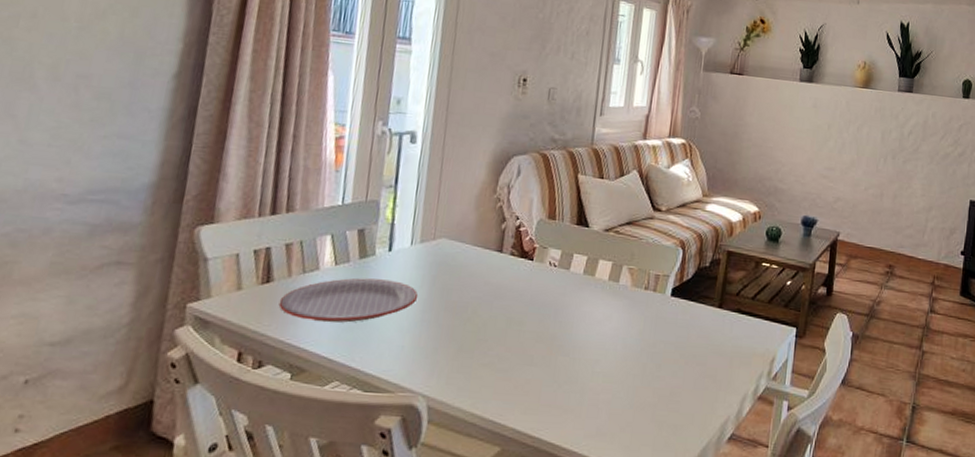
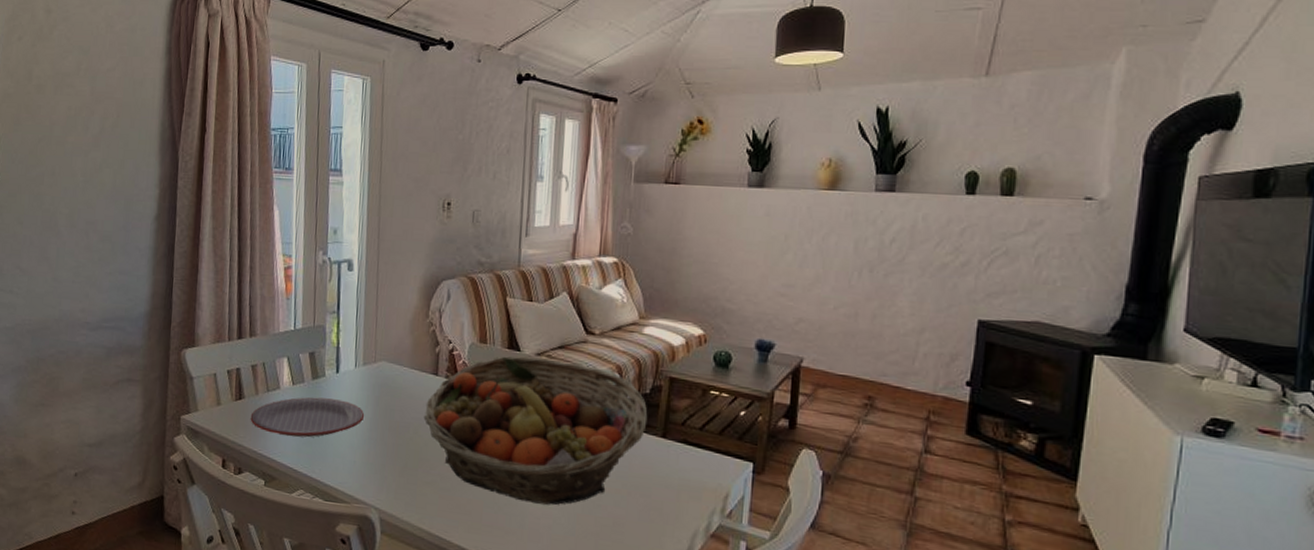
fruit basket: none [484,232,707,380] -> present [423,356,648,505]

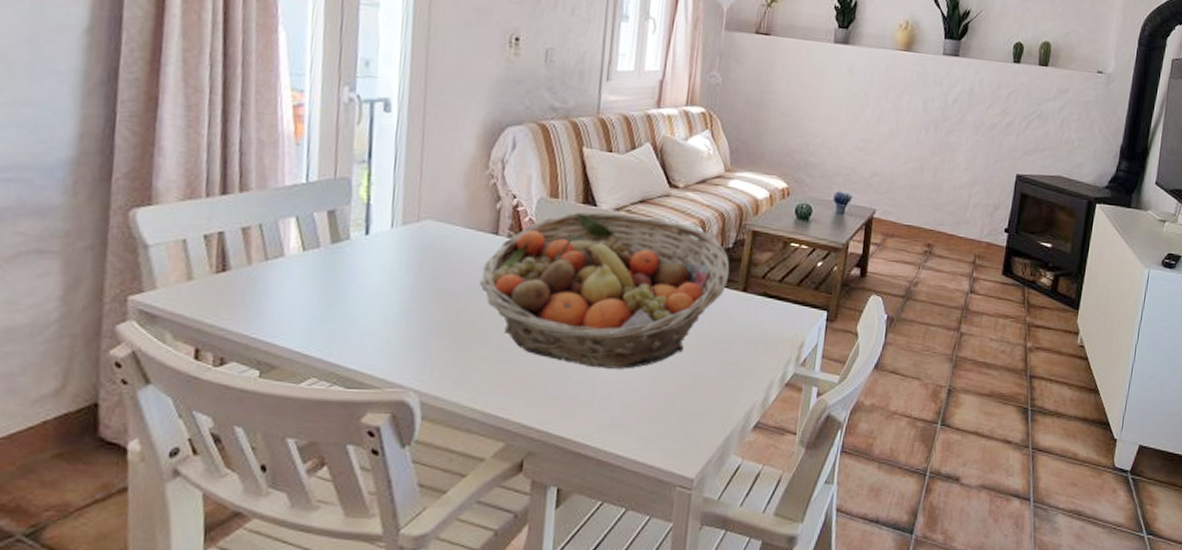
plate: present [250,397,365,438] -> none [239,264,404,315]

